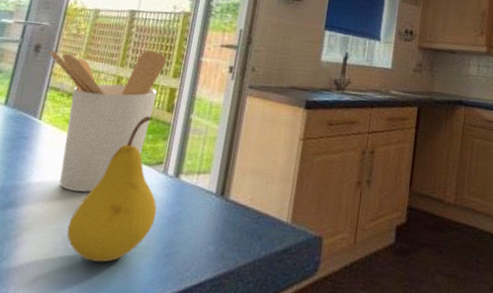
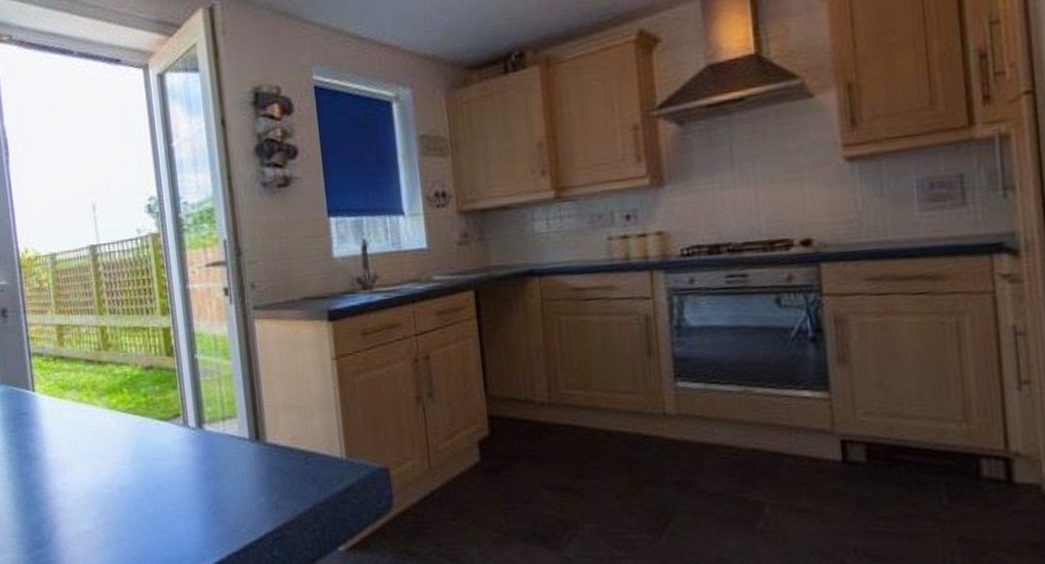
utensil holder: present [45,49,167,193] -> none [13,288,154,462]
fruit: present [67,115,157,263] -> none [99,365,191,532]

